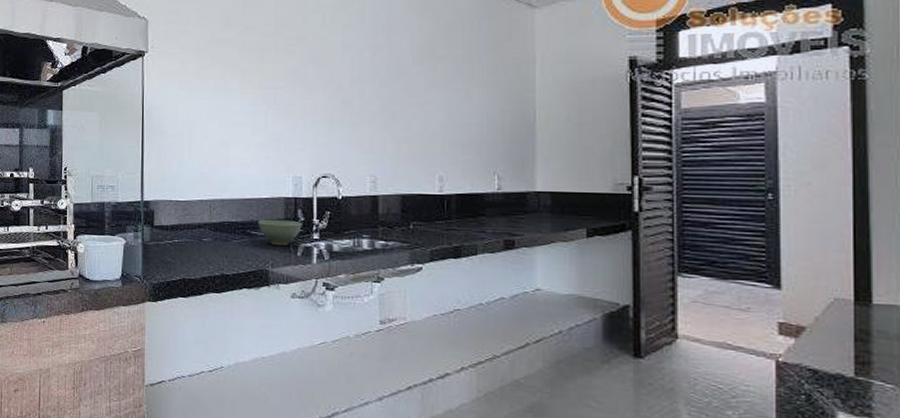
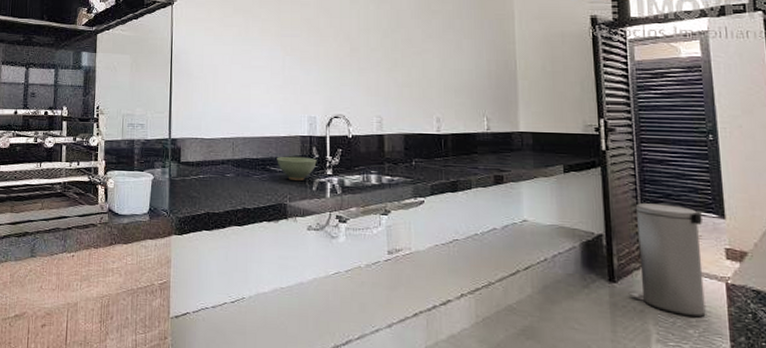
pedal bin: none [656,271,752,398] -> present [628,203,706,318]

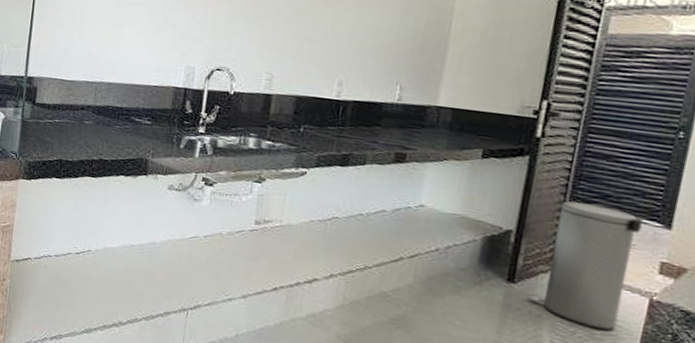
bowl: present [277,156,317,181] -> none [143,108,189,136]

